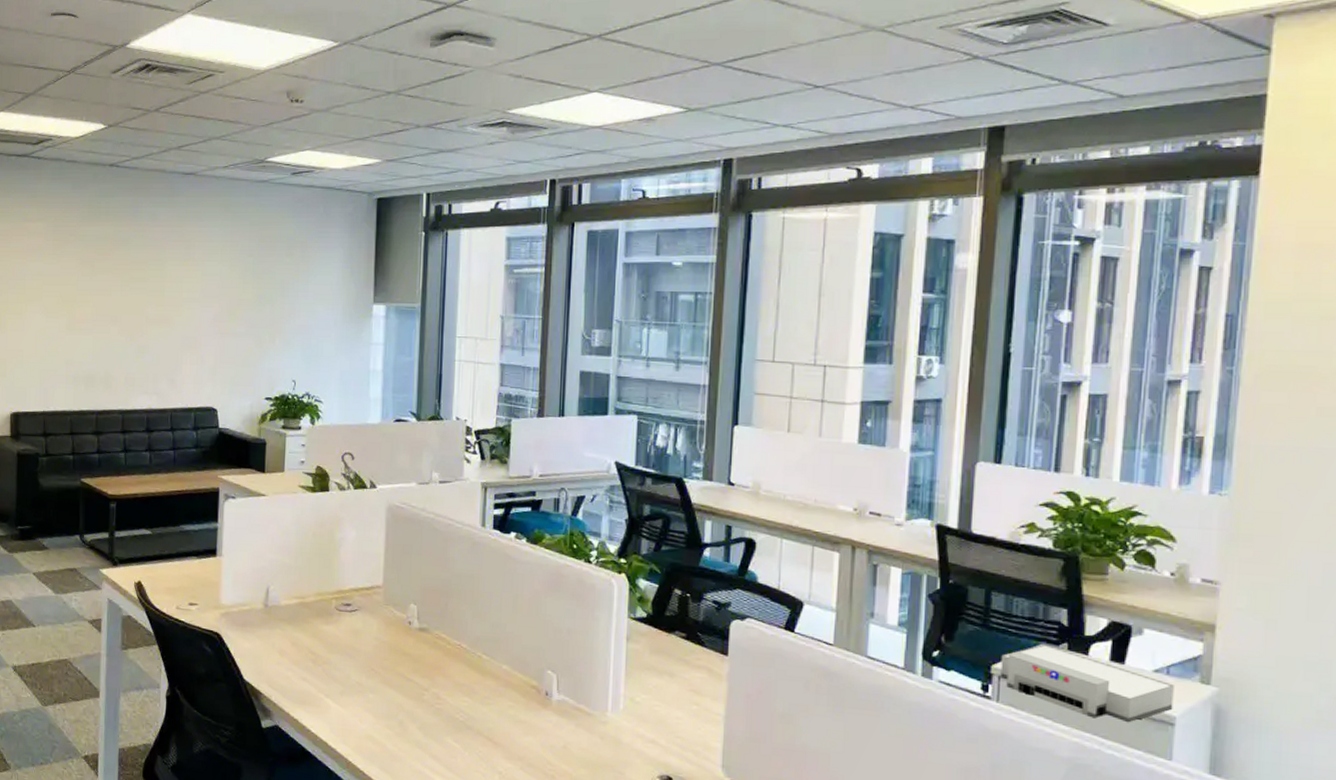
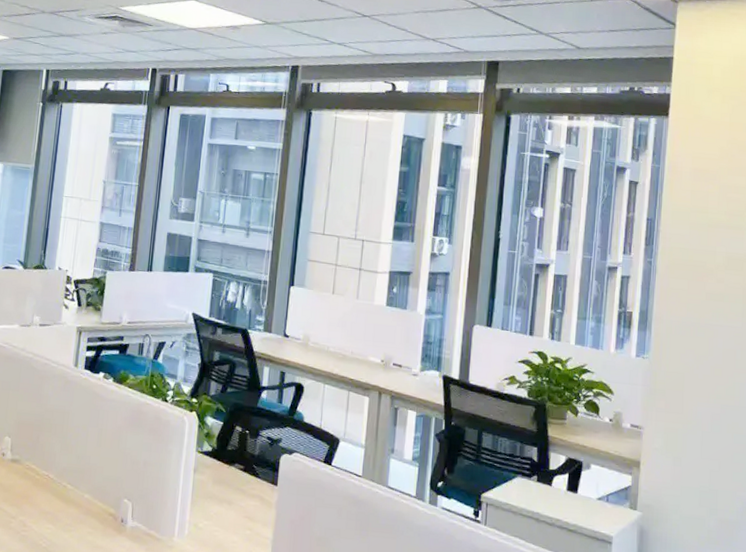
architectural model: present [1000,644,1174,723] -> none [488,477,612,542]

